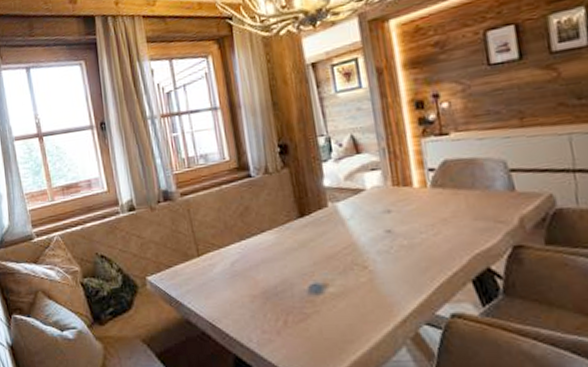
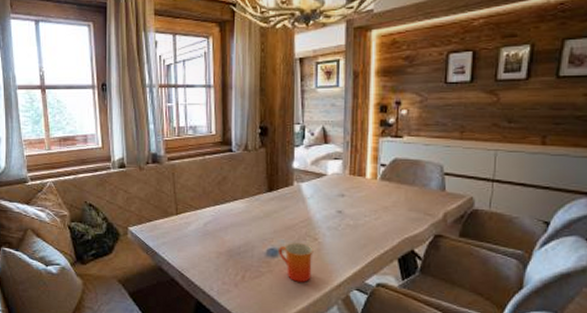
mug: none [322,273,368,322] -> present [279,242,314,282]

